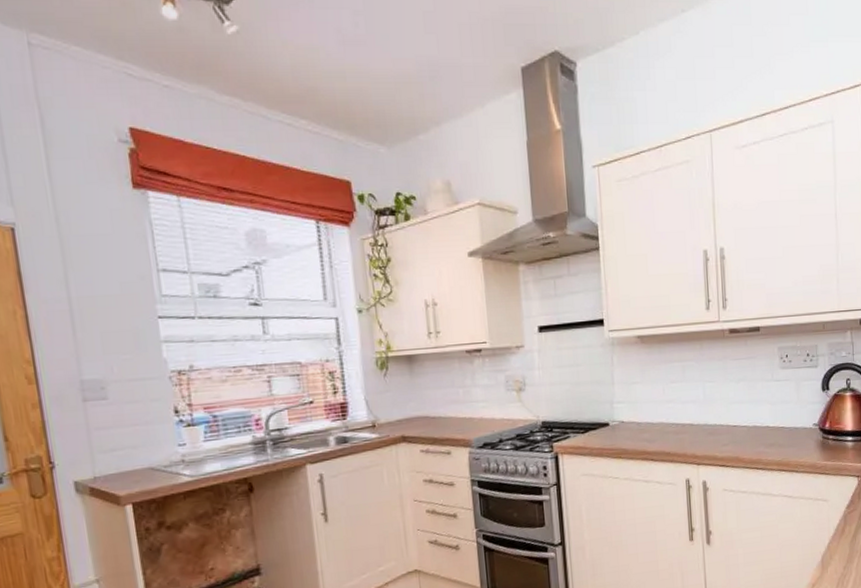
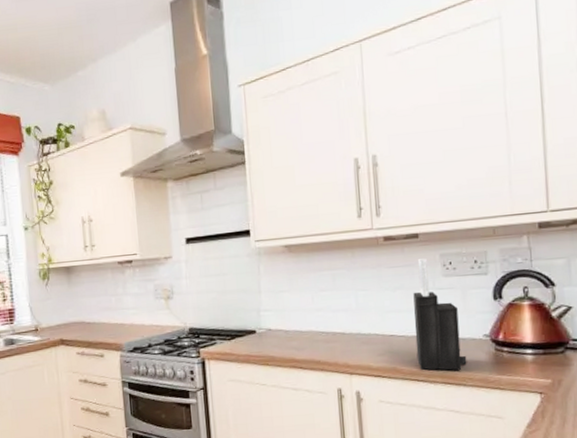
knife block: none [754,350,799,458] -> present [413,257,467,371]

